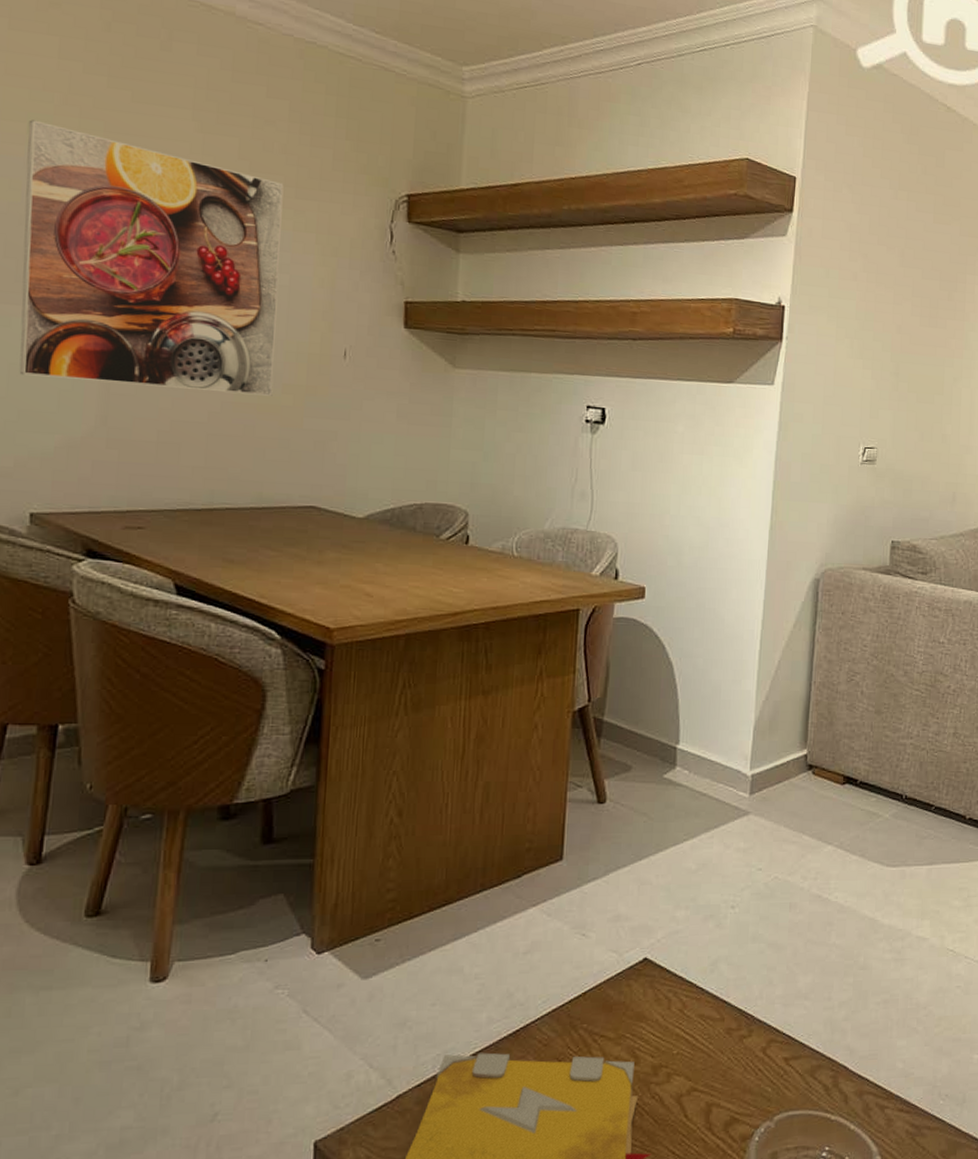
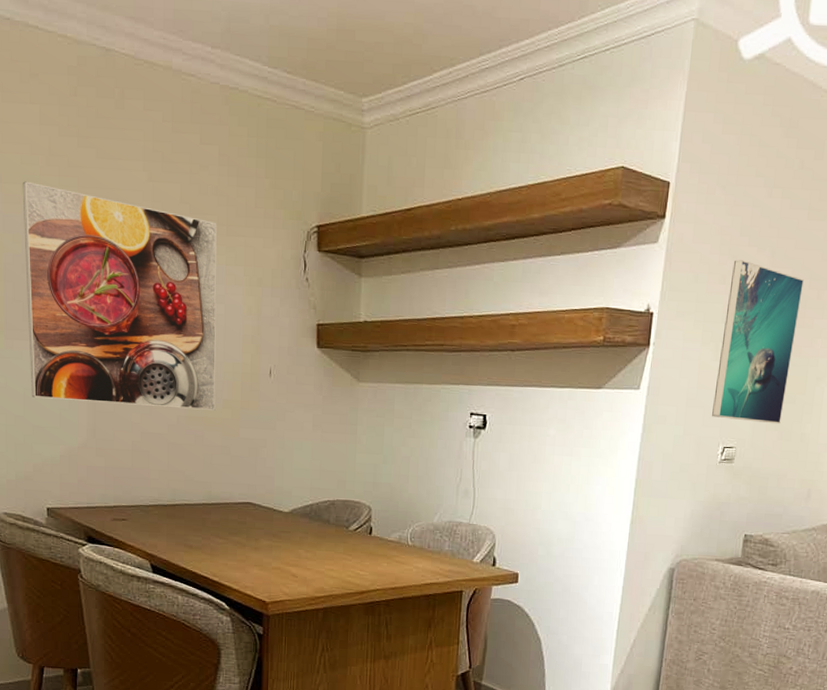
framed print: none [851,257,934,425] -> present [712,260,804,424]

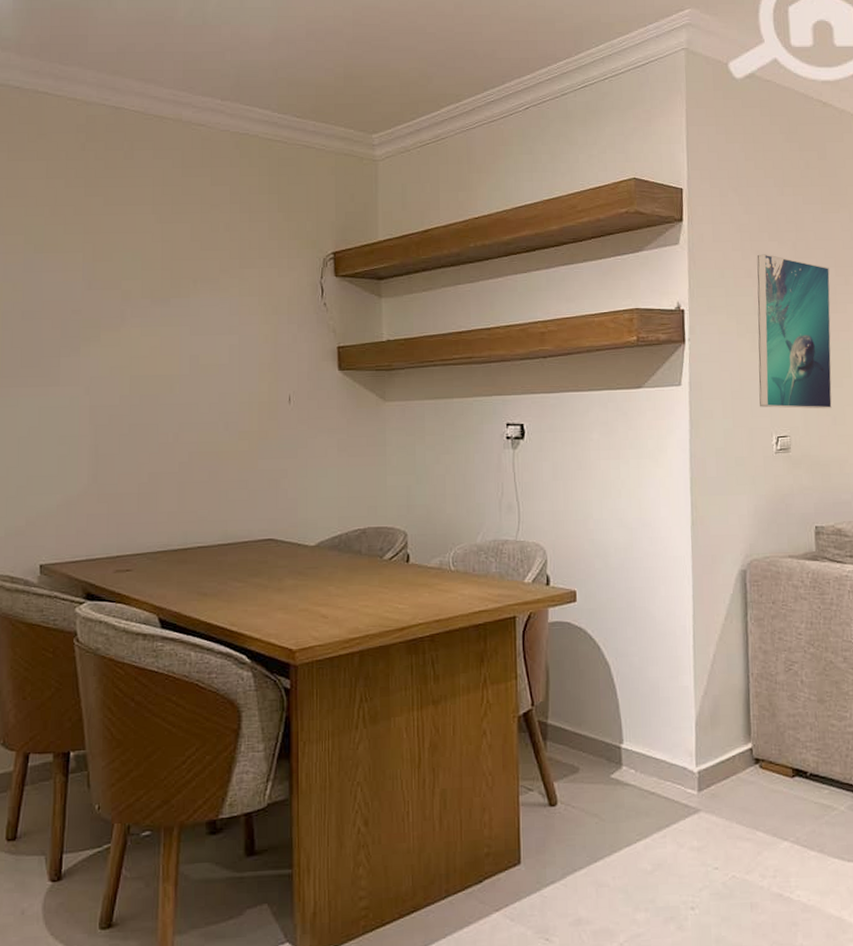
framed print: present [22,181,217,411] -> none [25,231,231,446]

